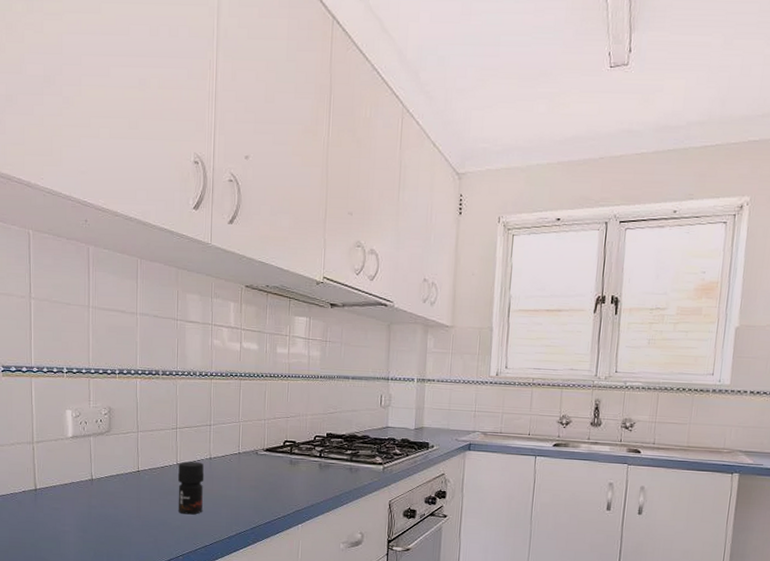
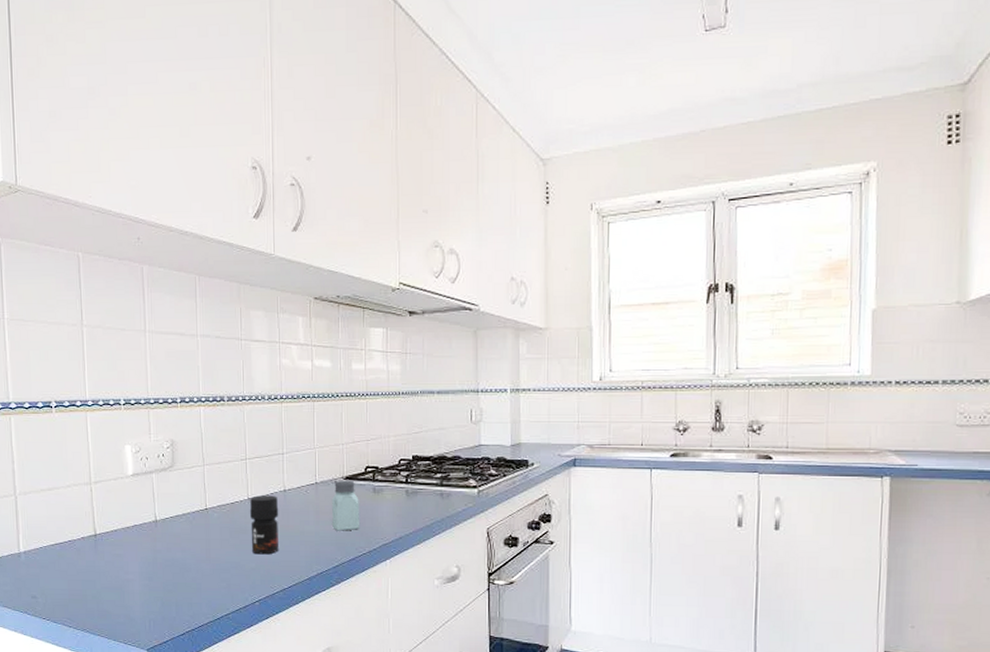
saltshaker: none [252,451,277,497] -> present [332,480,359,531]

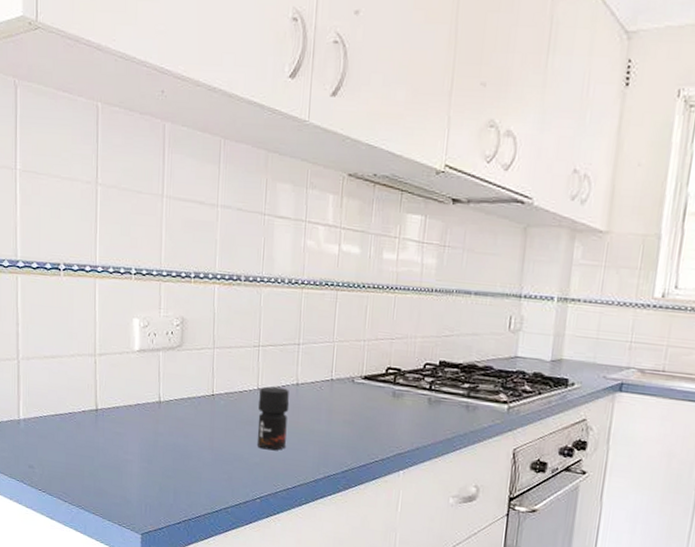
saltshaker: present [332,480,359,531] -> none [345,379,377,435]

